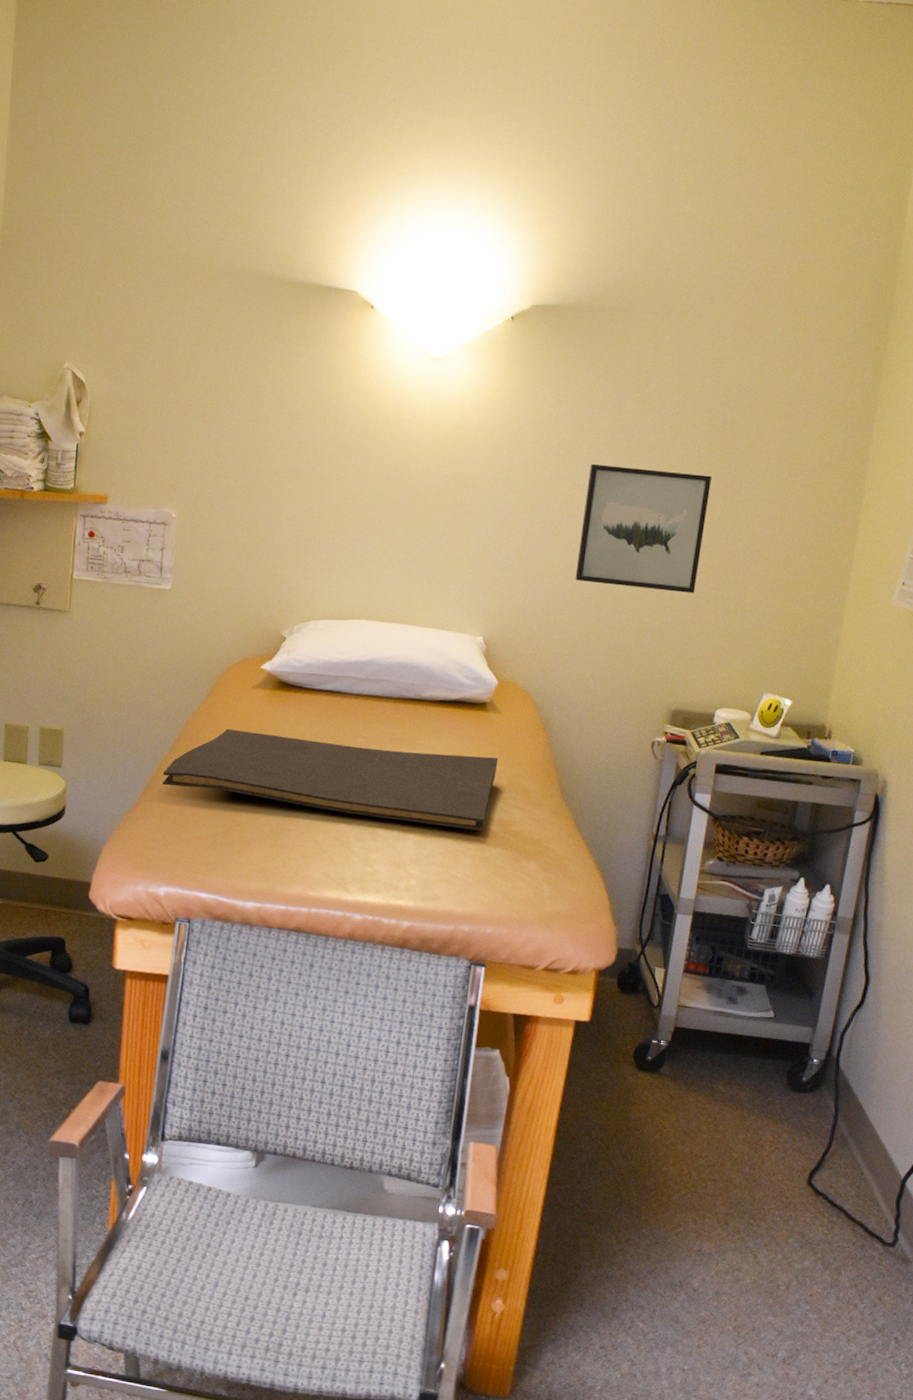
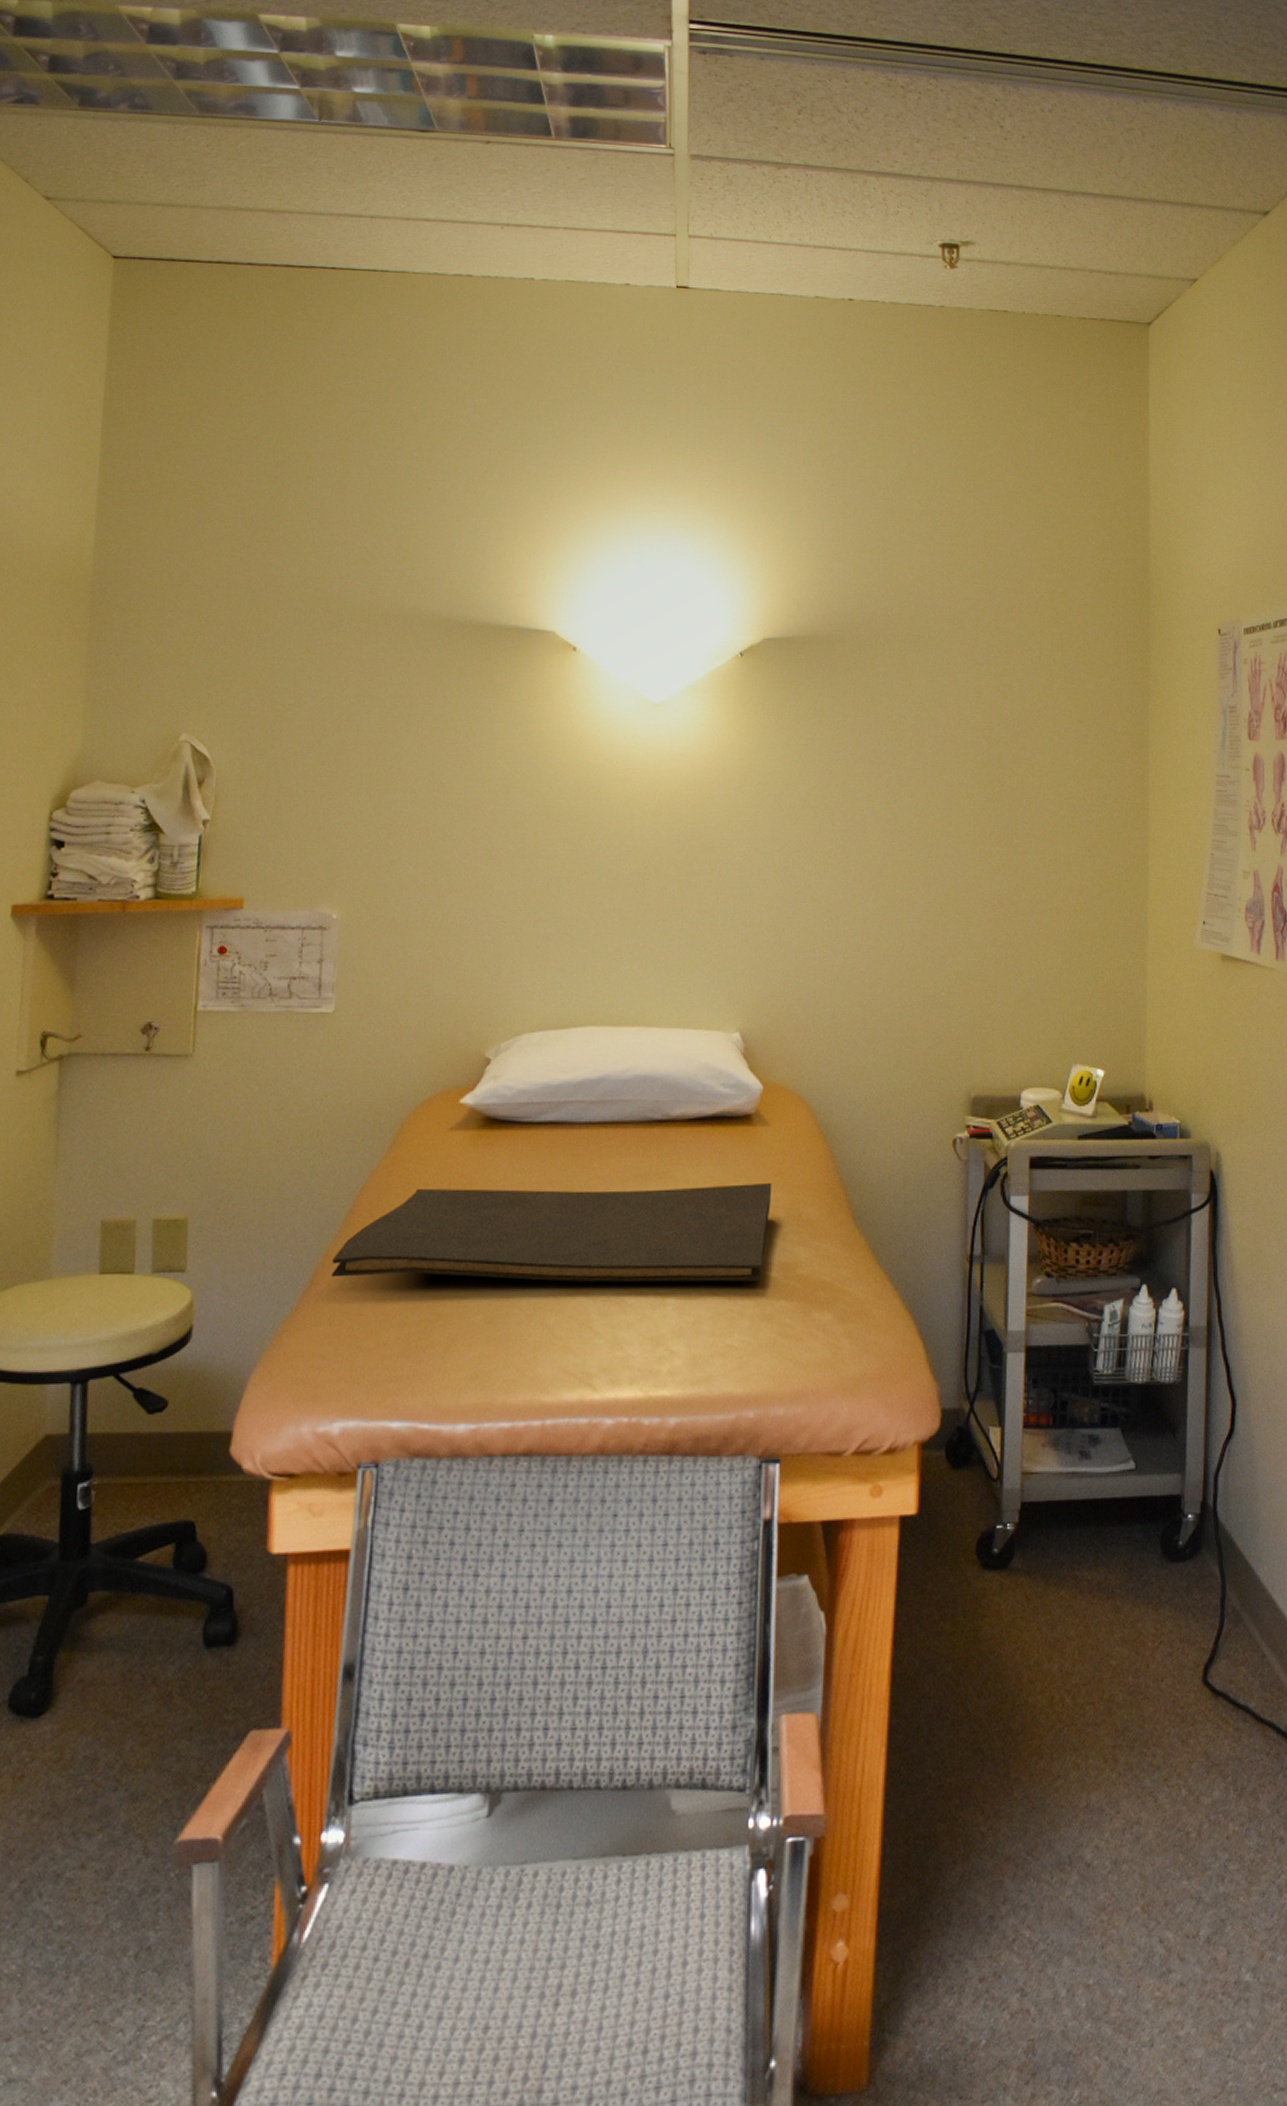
wall art: present [575,463,712,594] -> none [843,814,984,956]

